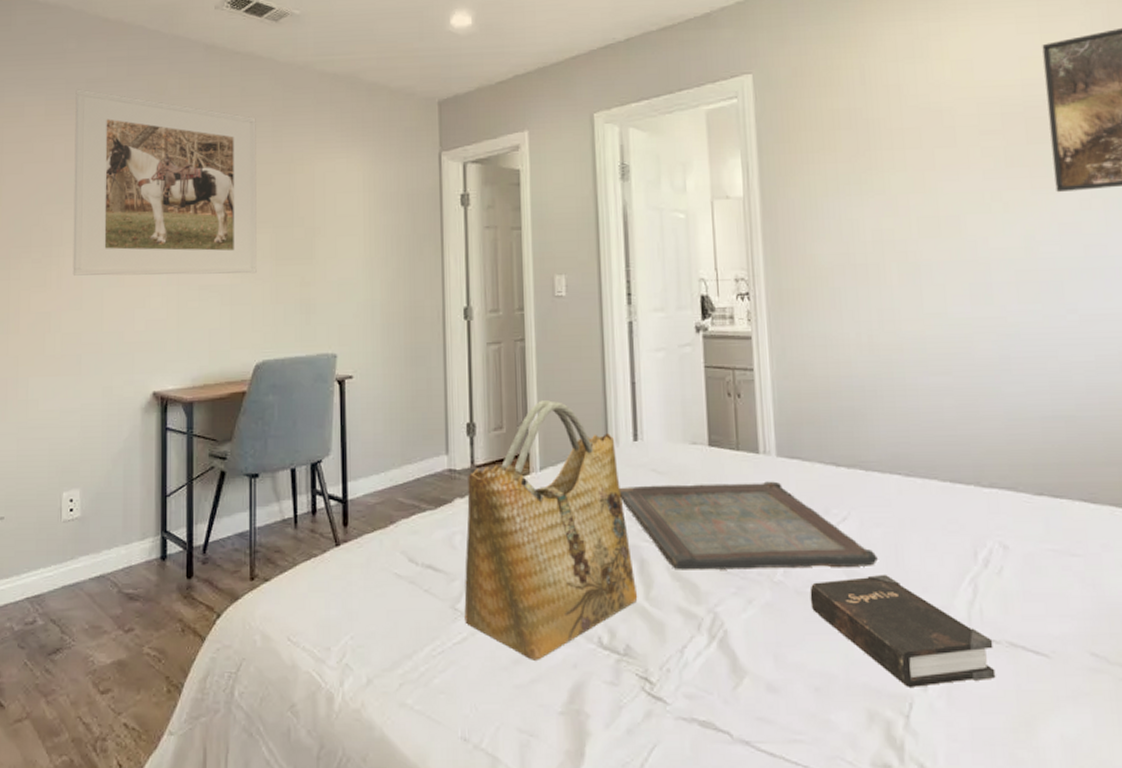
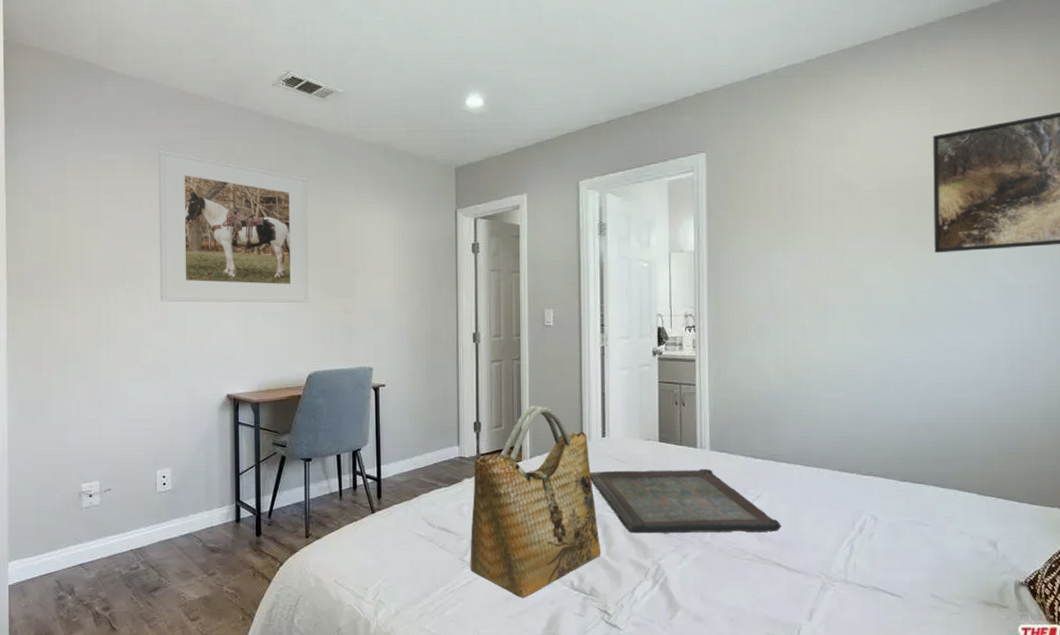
hardback book: present [809,574,996,687] -> none [730,537,862,618]

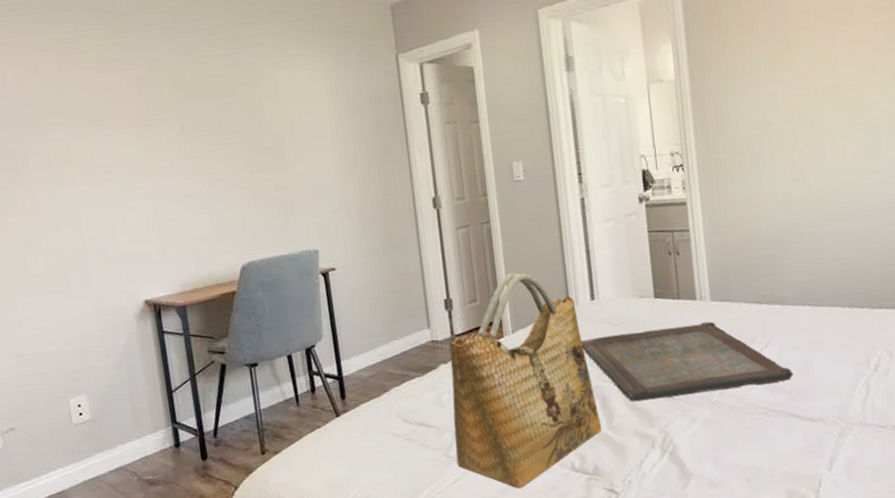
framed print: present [158,149,309,303] -> none [17,10,232,198]

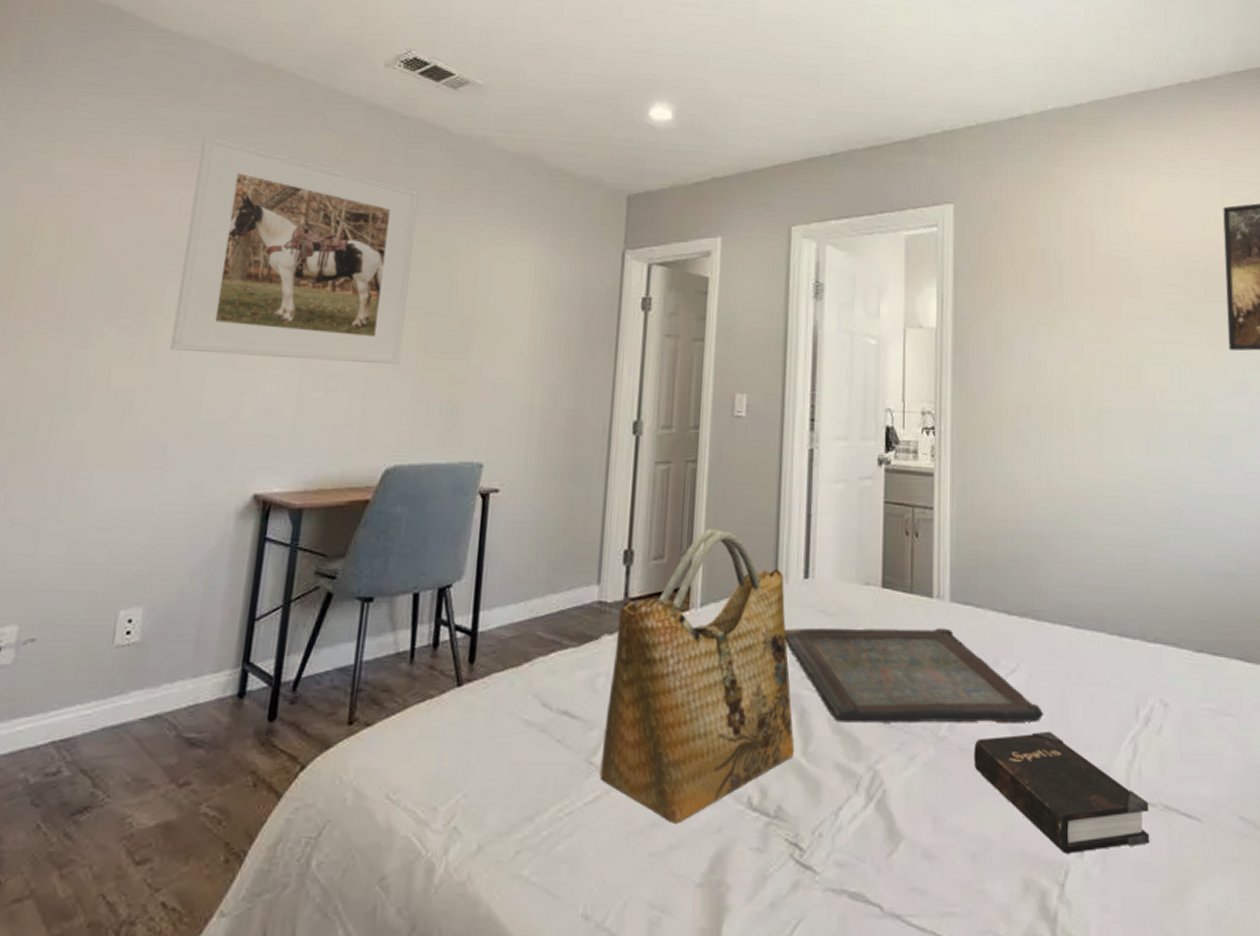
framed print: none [17,10,232,198] -> present [170,135,419,365]
hardback book: none [740,385,883,470] -> present [973,730,1150,853]

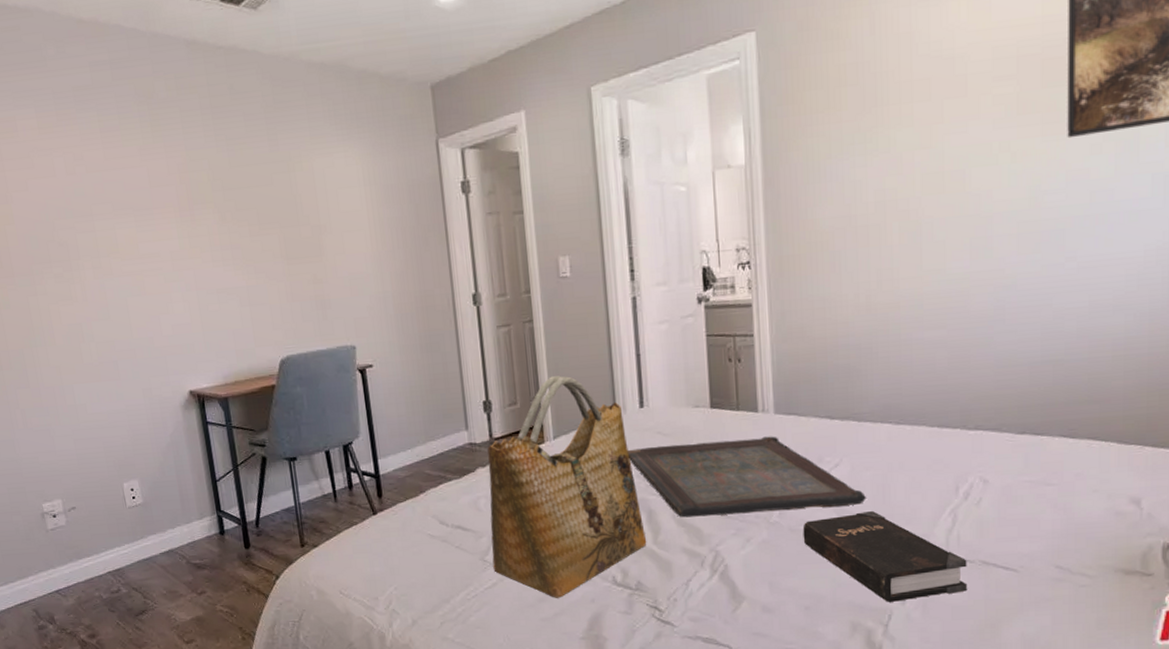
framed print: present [170,135,419,365] -> none [64,98,270,287]

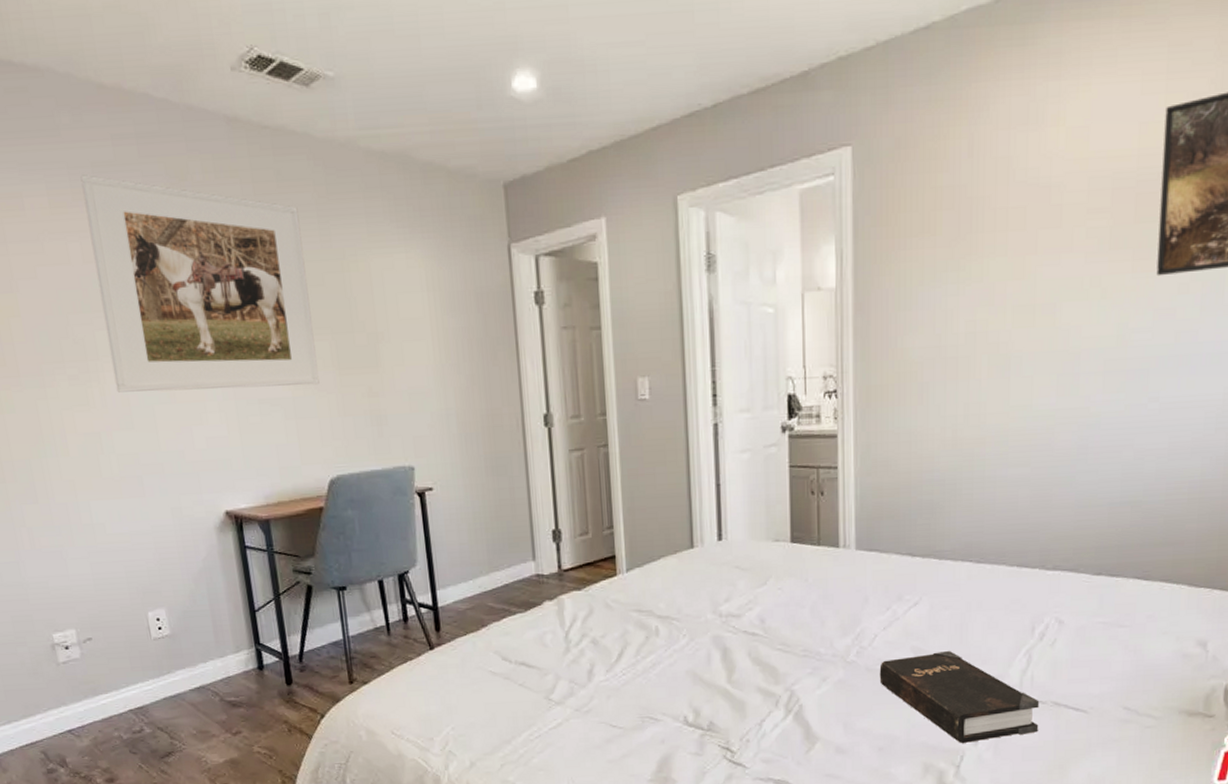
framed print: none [64,98,270,287] -> present [80,174,319,392]
grocery bag: present [487,376,647,598] -> none [556,505,721,739]
serving tray: present [627,436,866,518] -> none [703,572,944,656]

